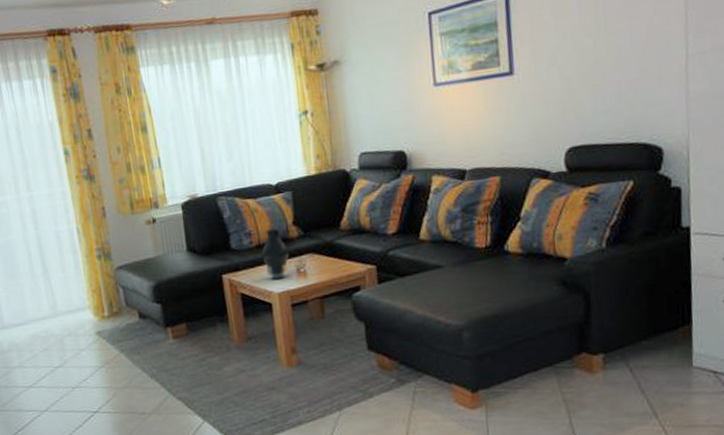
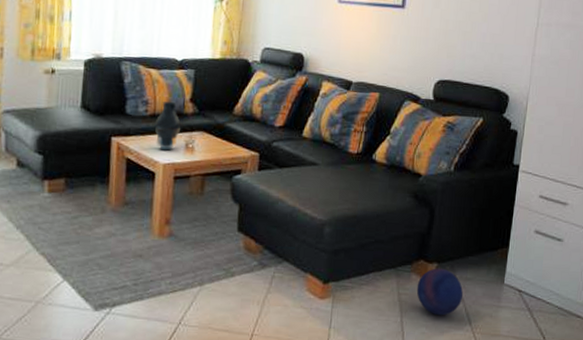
toy ball: none [582,358,643,412] -> present [416,268,464,316]

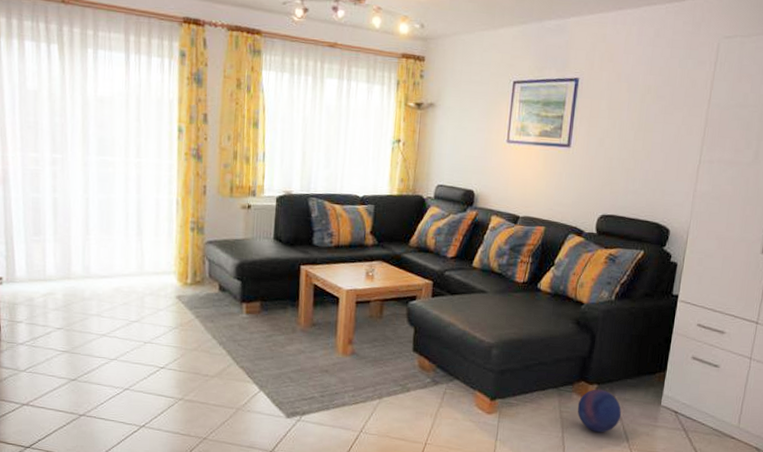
vase: present [154,101,182,151] -> none [338,233,363,278]

